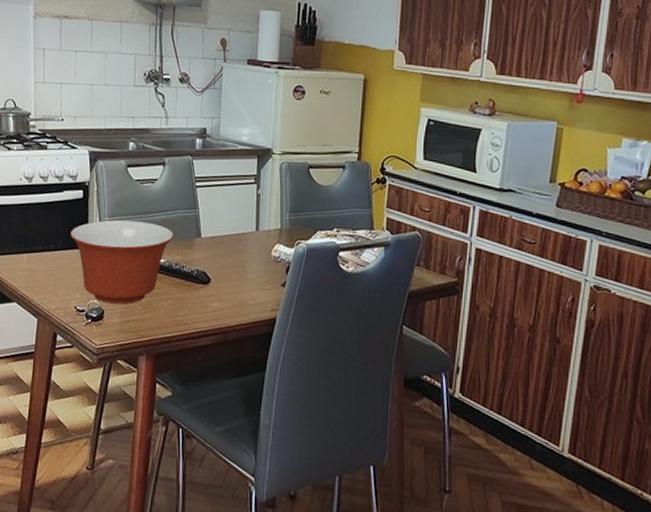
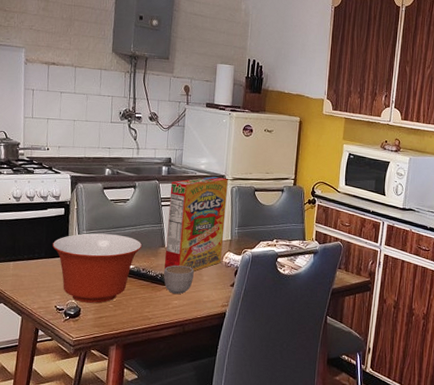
mug: none [200,259,237,295] -> present [164,265,194,295]
cereal box: none [201,150,276,267] -> present [164,177,228,271]

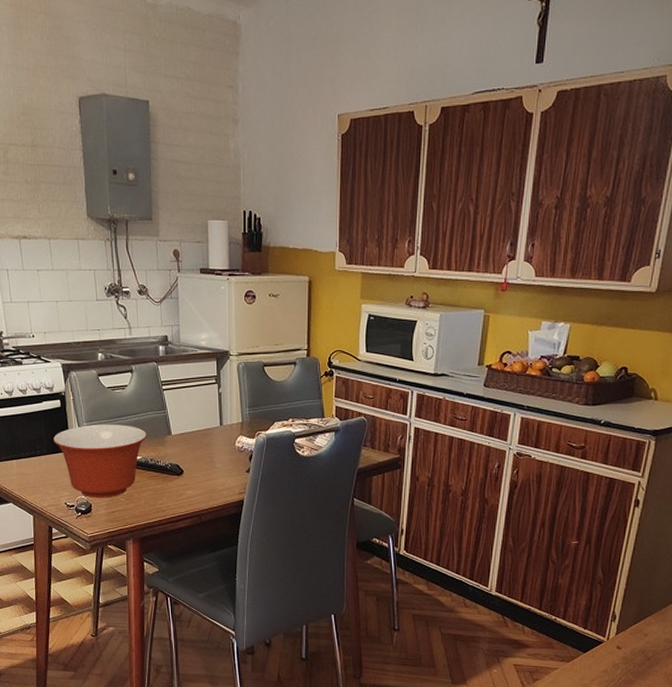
cereal box: present [164,177,228,271] -> none [170,353,234,459]
mug: present [164,265,194,295] -> none [174,453,205,484]

